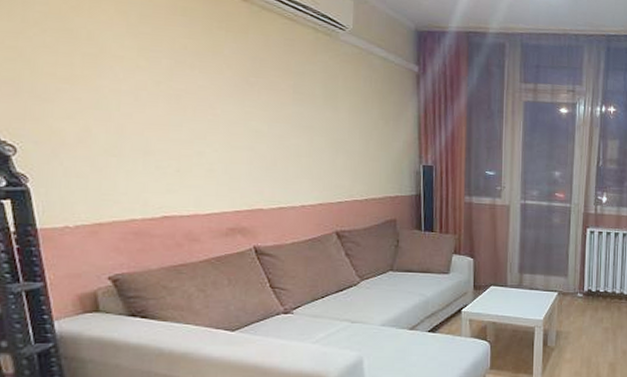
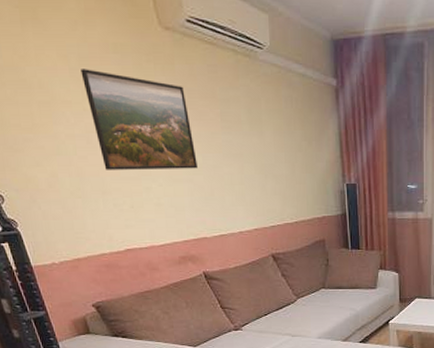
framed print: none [140,26,262,137] -> present [80,69,198,170]

